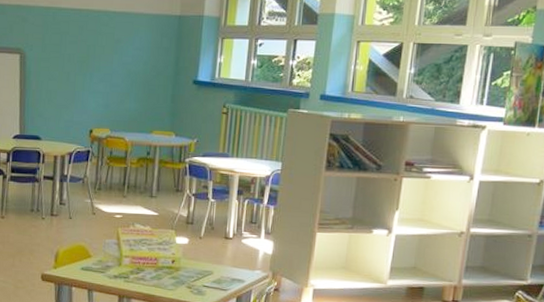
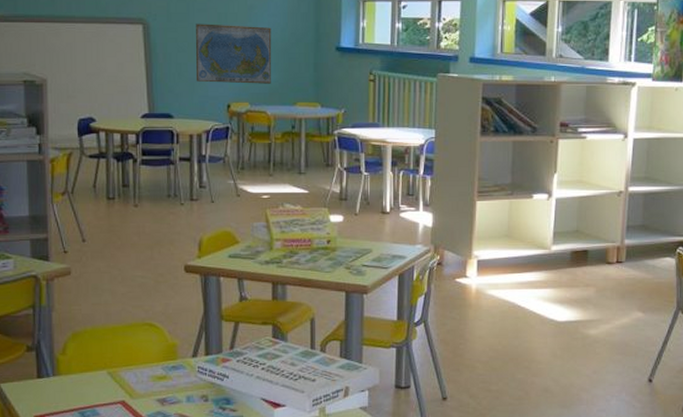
world map: none [63,55,135,112] -> present [195,24,272,84]

